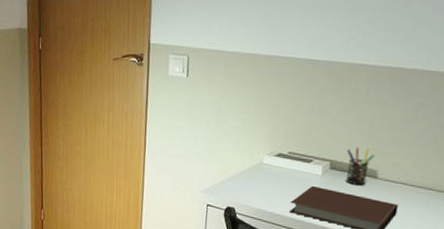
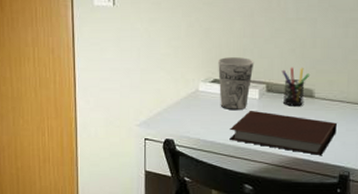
cup: none [283,133,320,185] -> present [218,57,254,110]

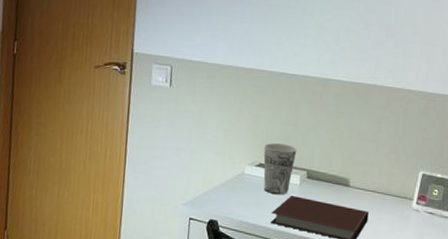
pen holder: present [282,67,310,106] -> none [321,156,347,194]

